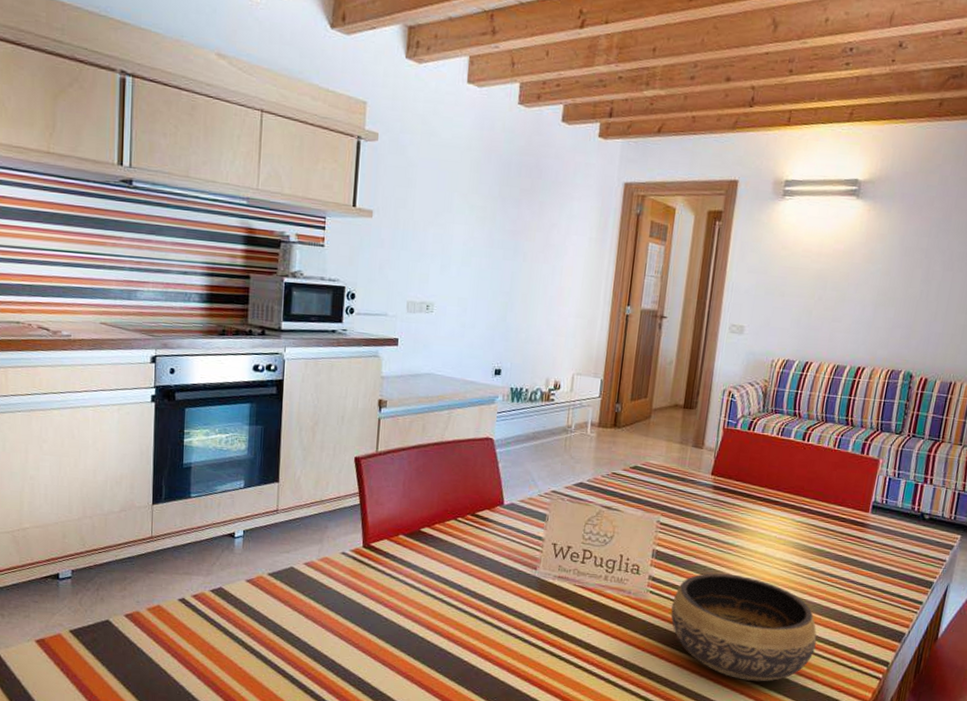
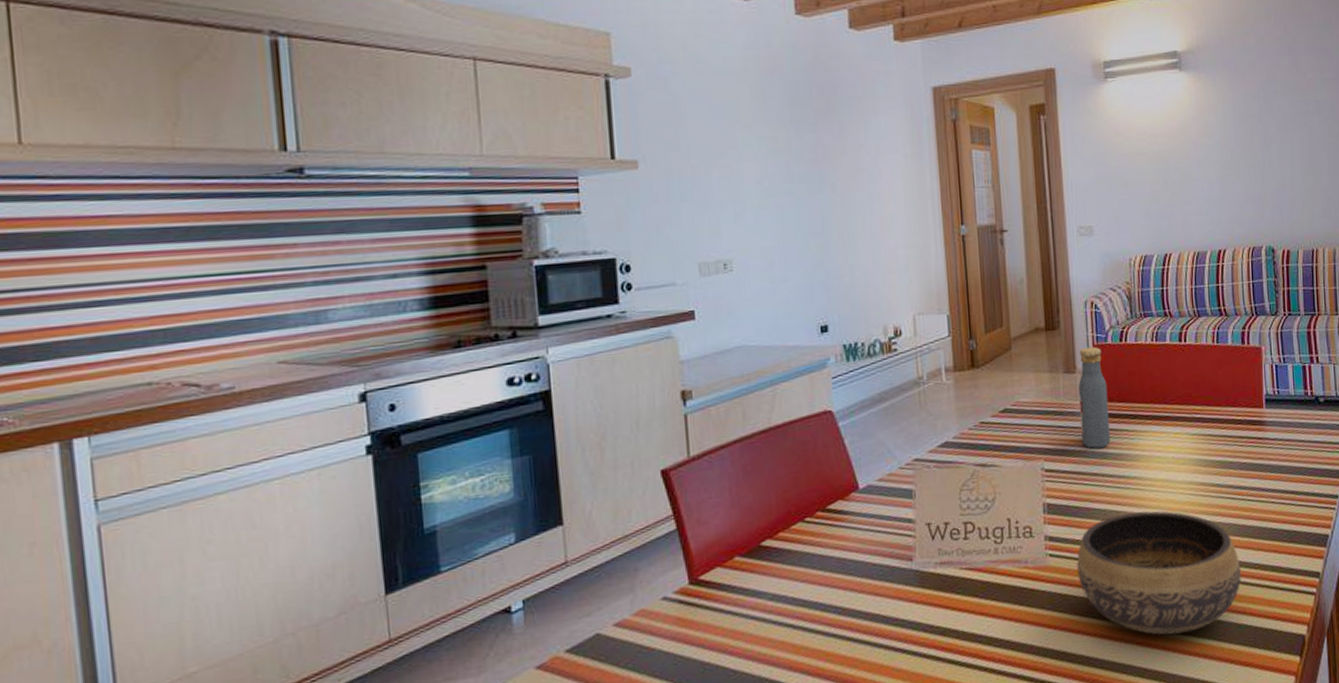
vodka: none [697,429,730,515] -> present [1078,346,1110,449]

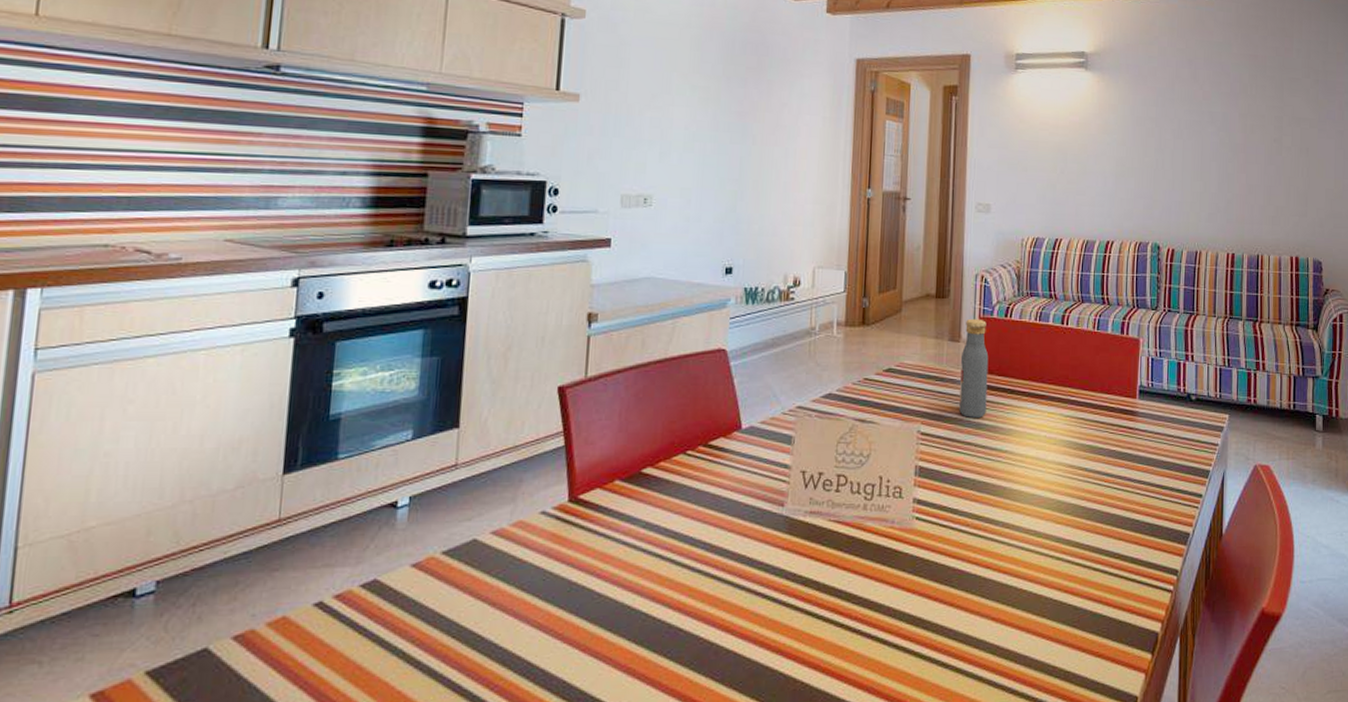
bowl: present [1077,511,1241,635] -> none [941,485,1101,615]

